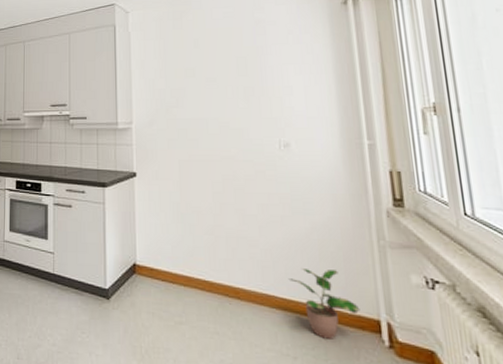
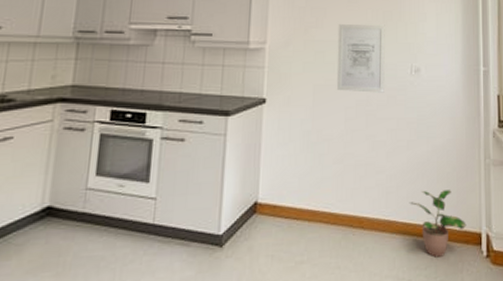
wall art: none [198,101,252,168] -> present [336,24,385,93]

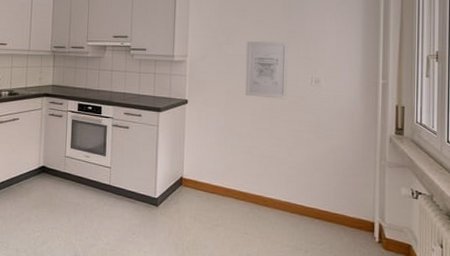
potted plant: present [409,190,467,258] -> none [307,182,360,237]

